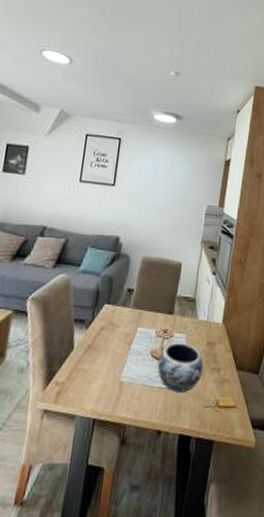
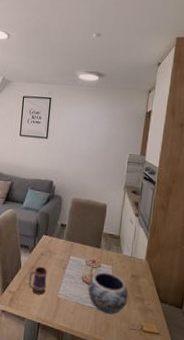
mug: none [82,344,108,382] -> present [28,266,47,295]

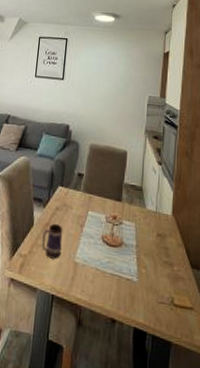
decorative bowl: present [87,272,129,314] -> none [108,230,155,283]

